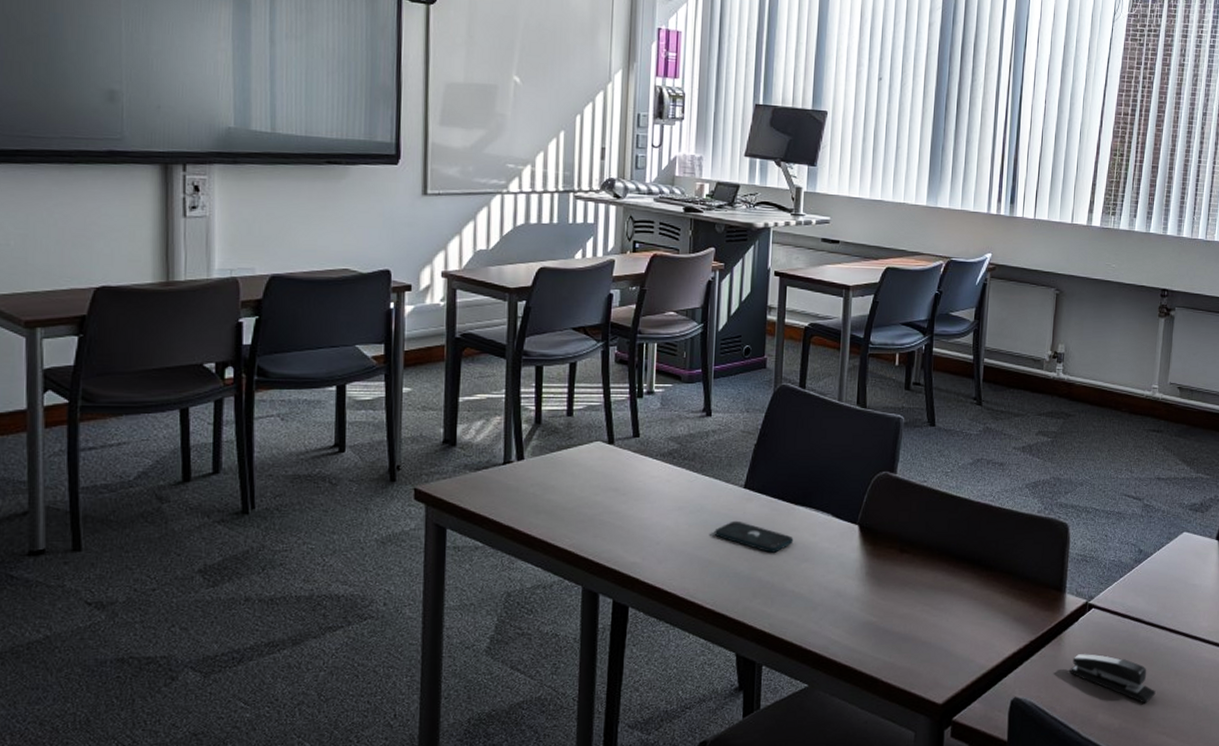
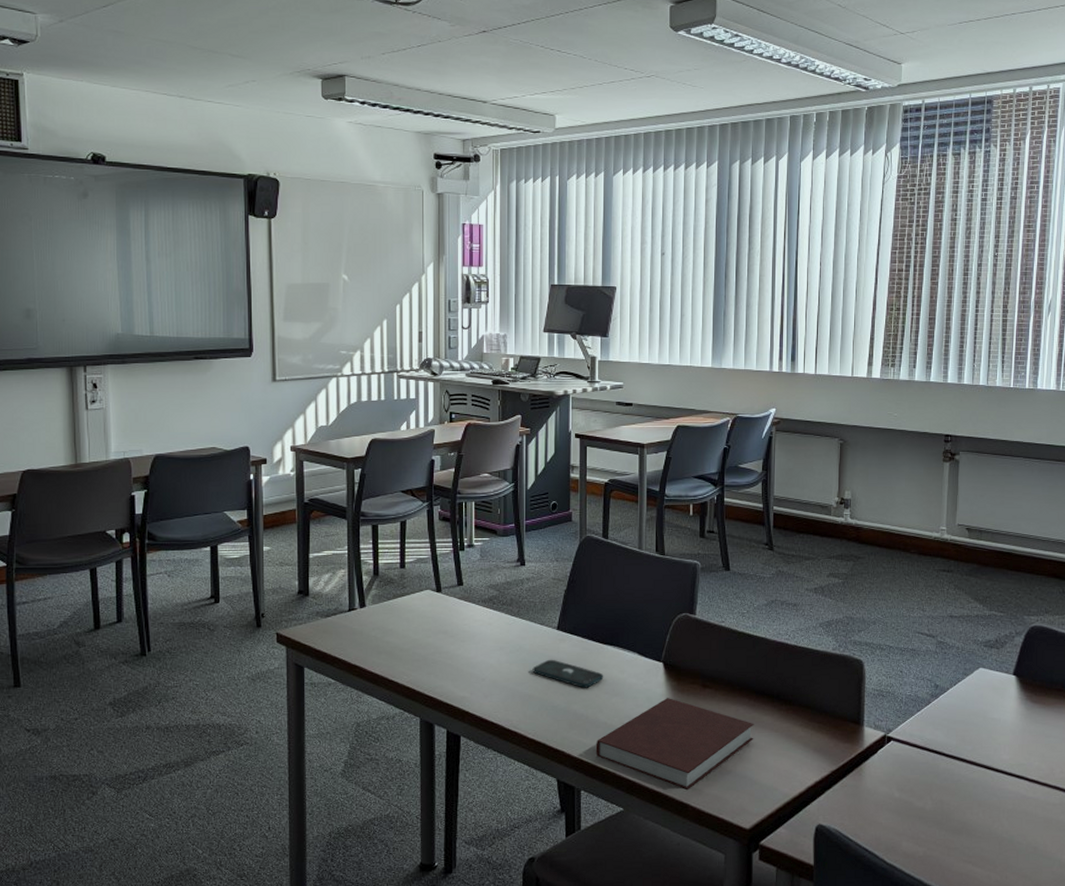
notebook: none [780,563,953,663] -> present [595,698,754,789]
stapler: present [1069,654,1156,704] -> none [871,784,959,833]

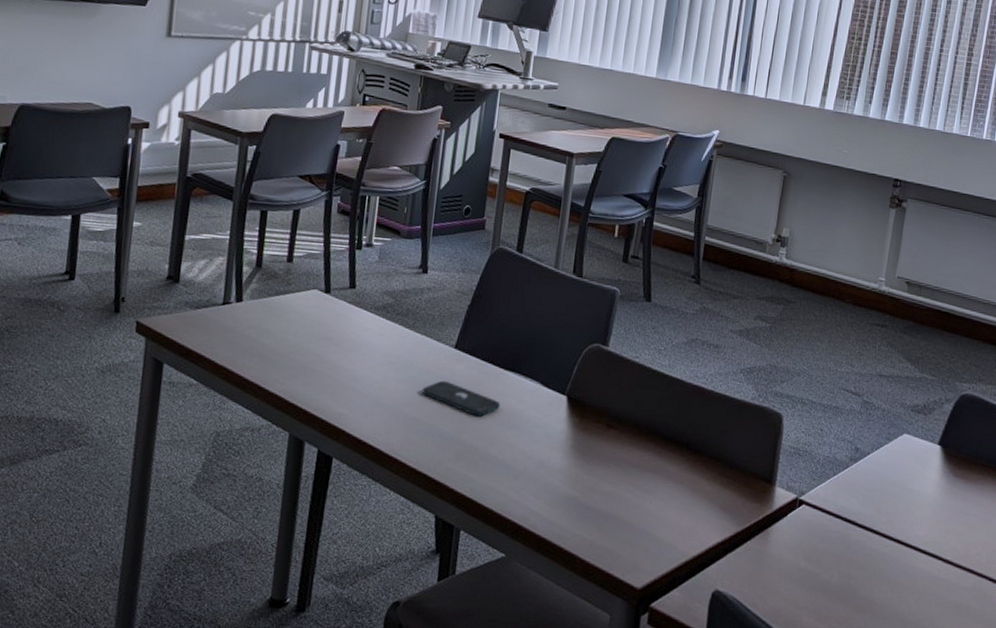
notebook: present [595,698,754,789] -> none [481,436,659,539]

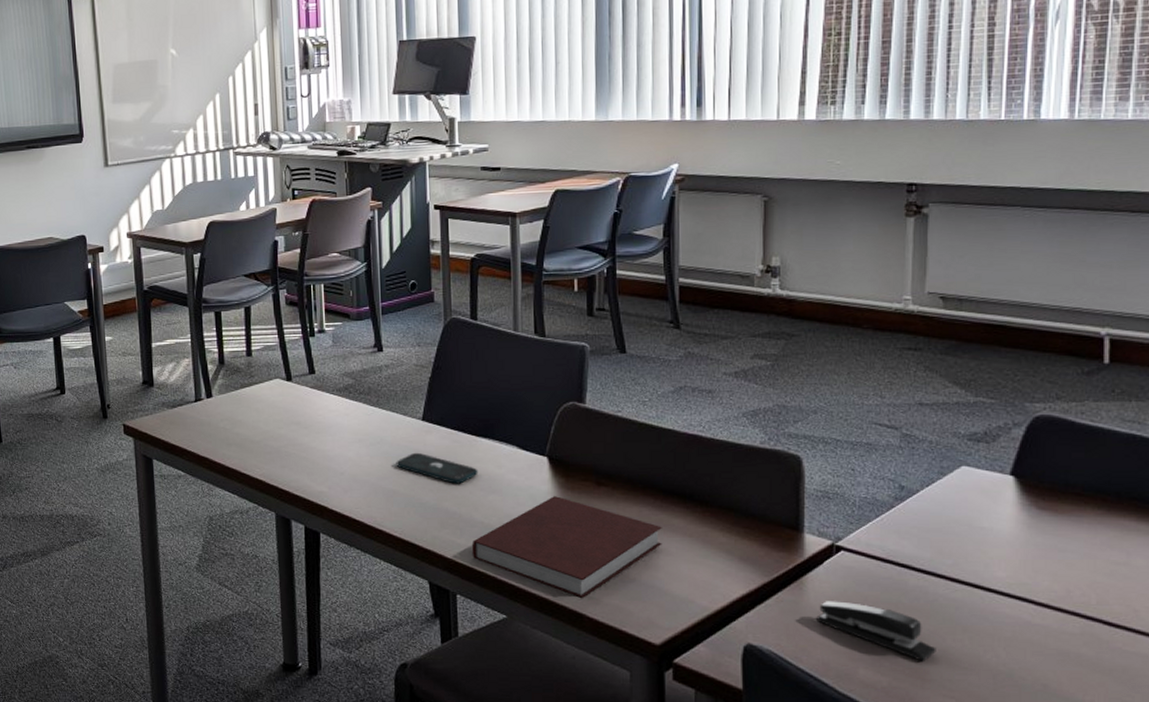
notebook: none [481,436,659,539] -> present [471,496,662,598]
stapler: none [775,551,865,610] -> present [816,601,936,661]

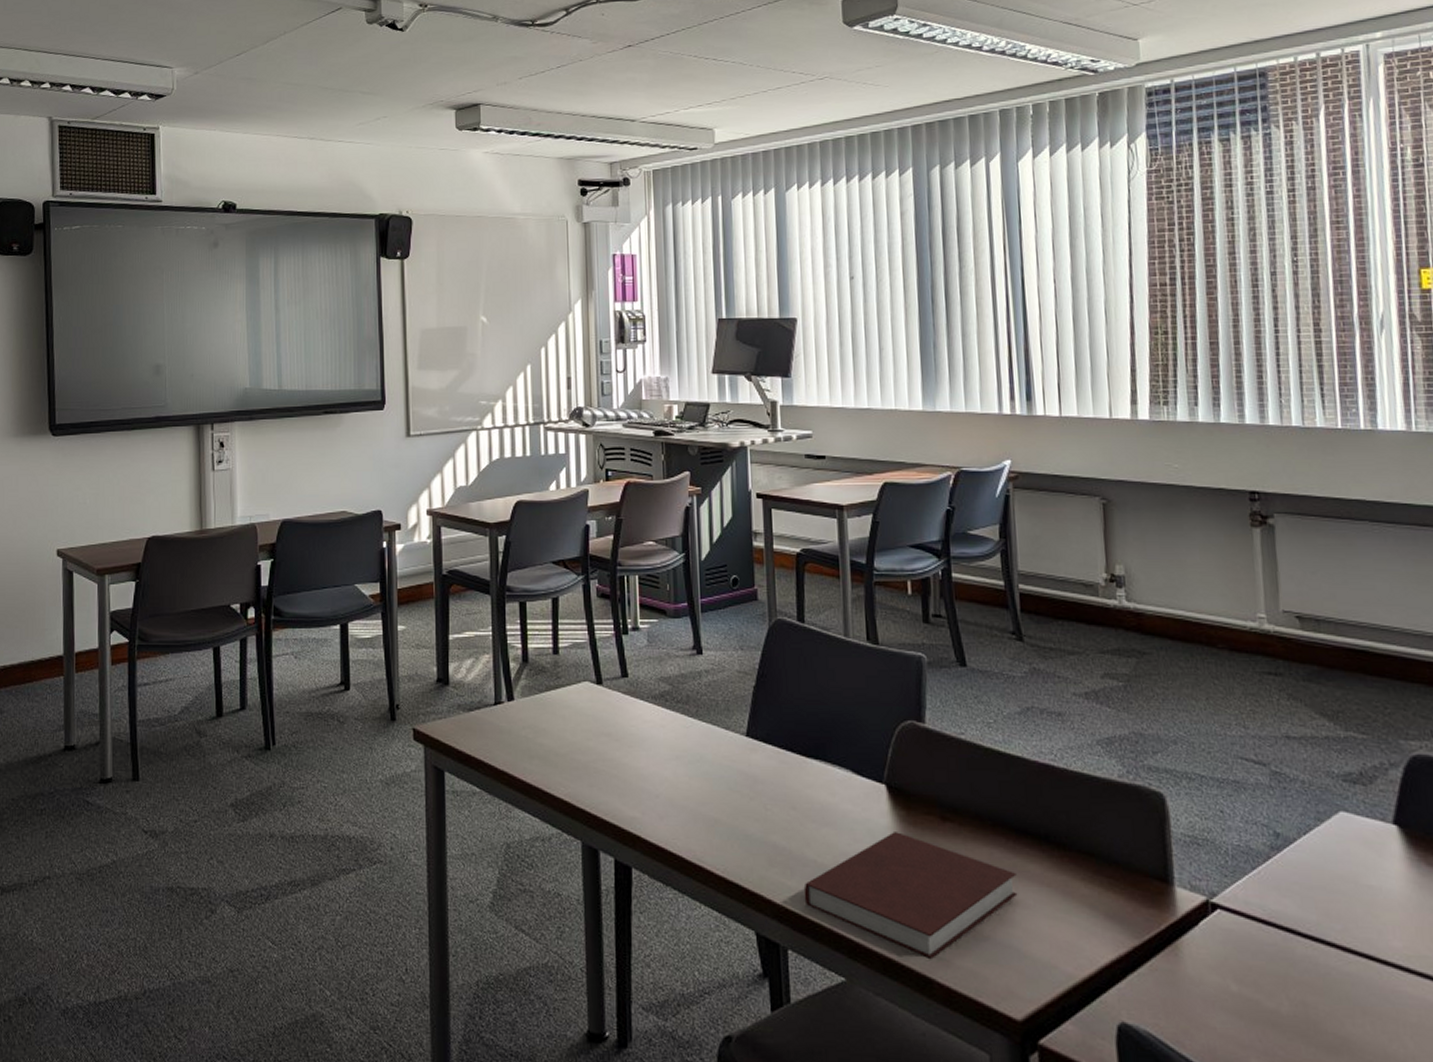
smartphone: present [396,452,479,484] -> none [717,773,810,814]
stapler: present [816,601,936,661] -> none [1197,971,1336,1051]

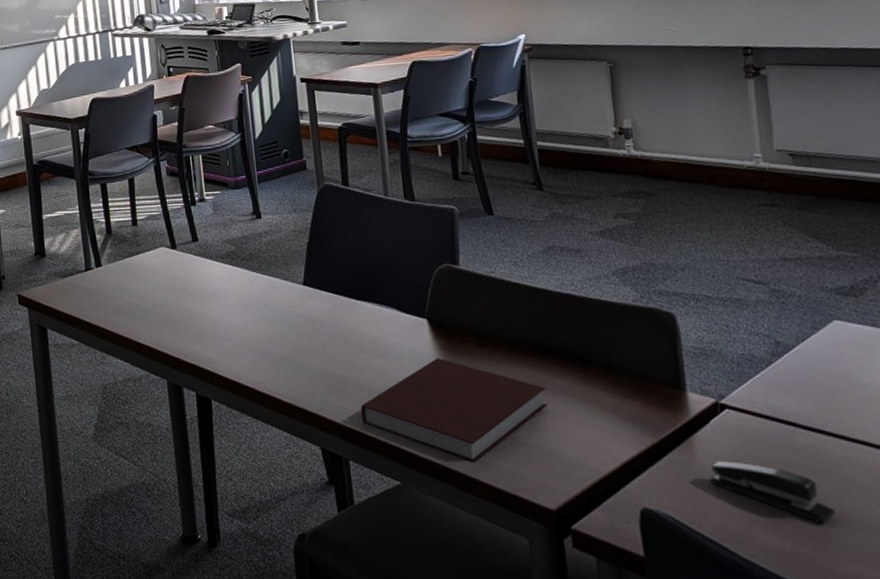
stapler: none [1197,971,1336,1051] -> present [710,461,835,524]

